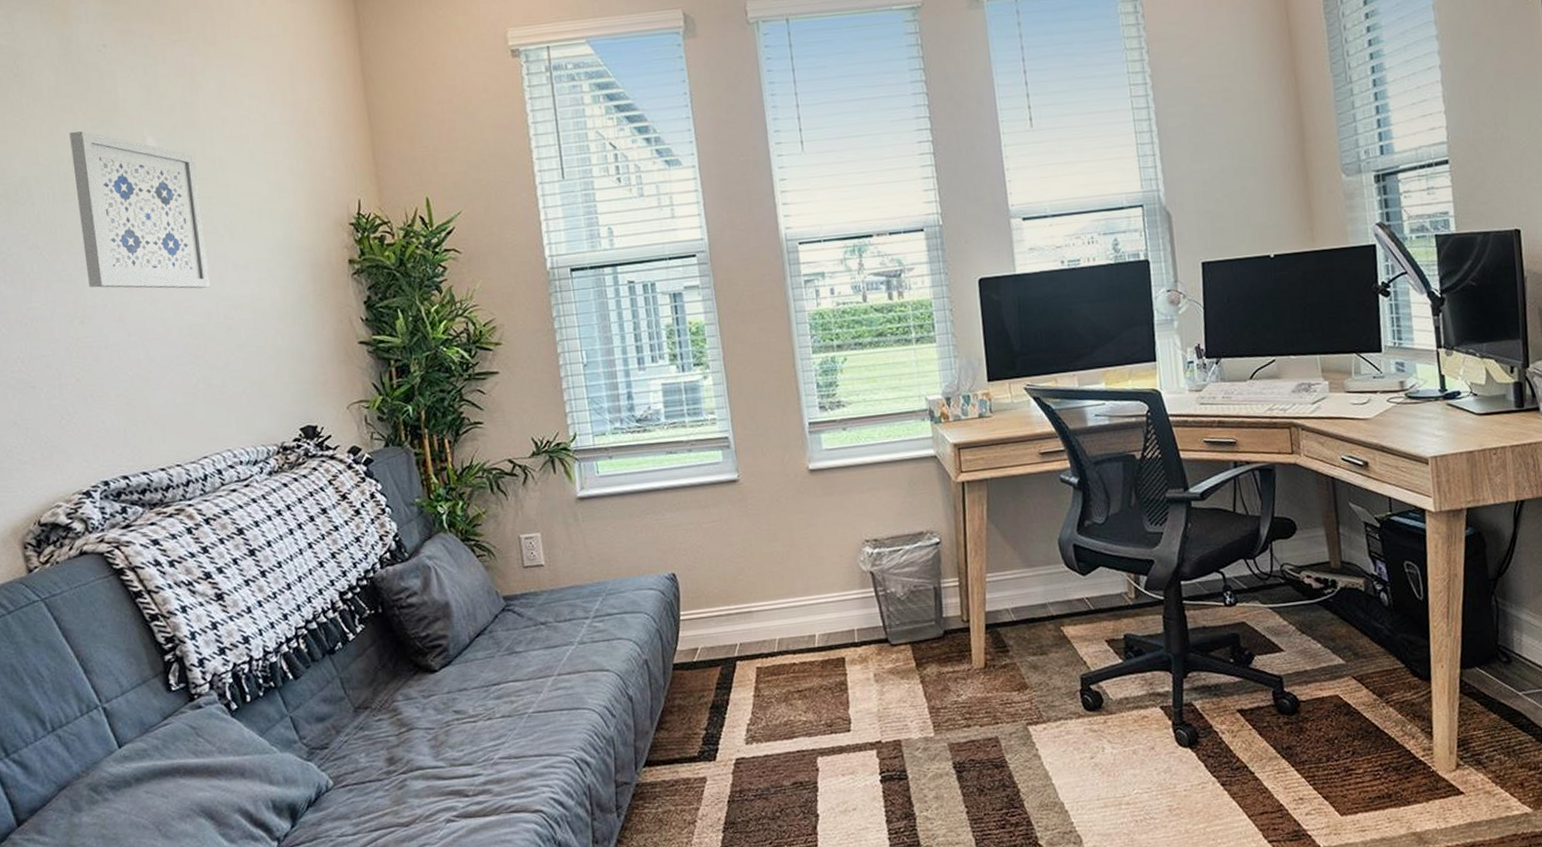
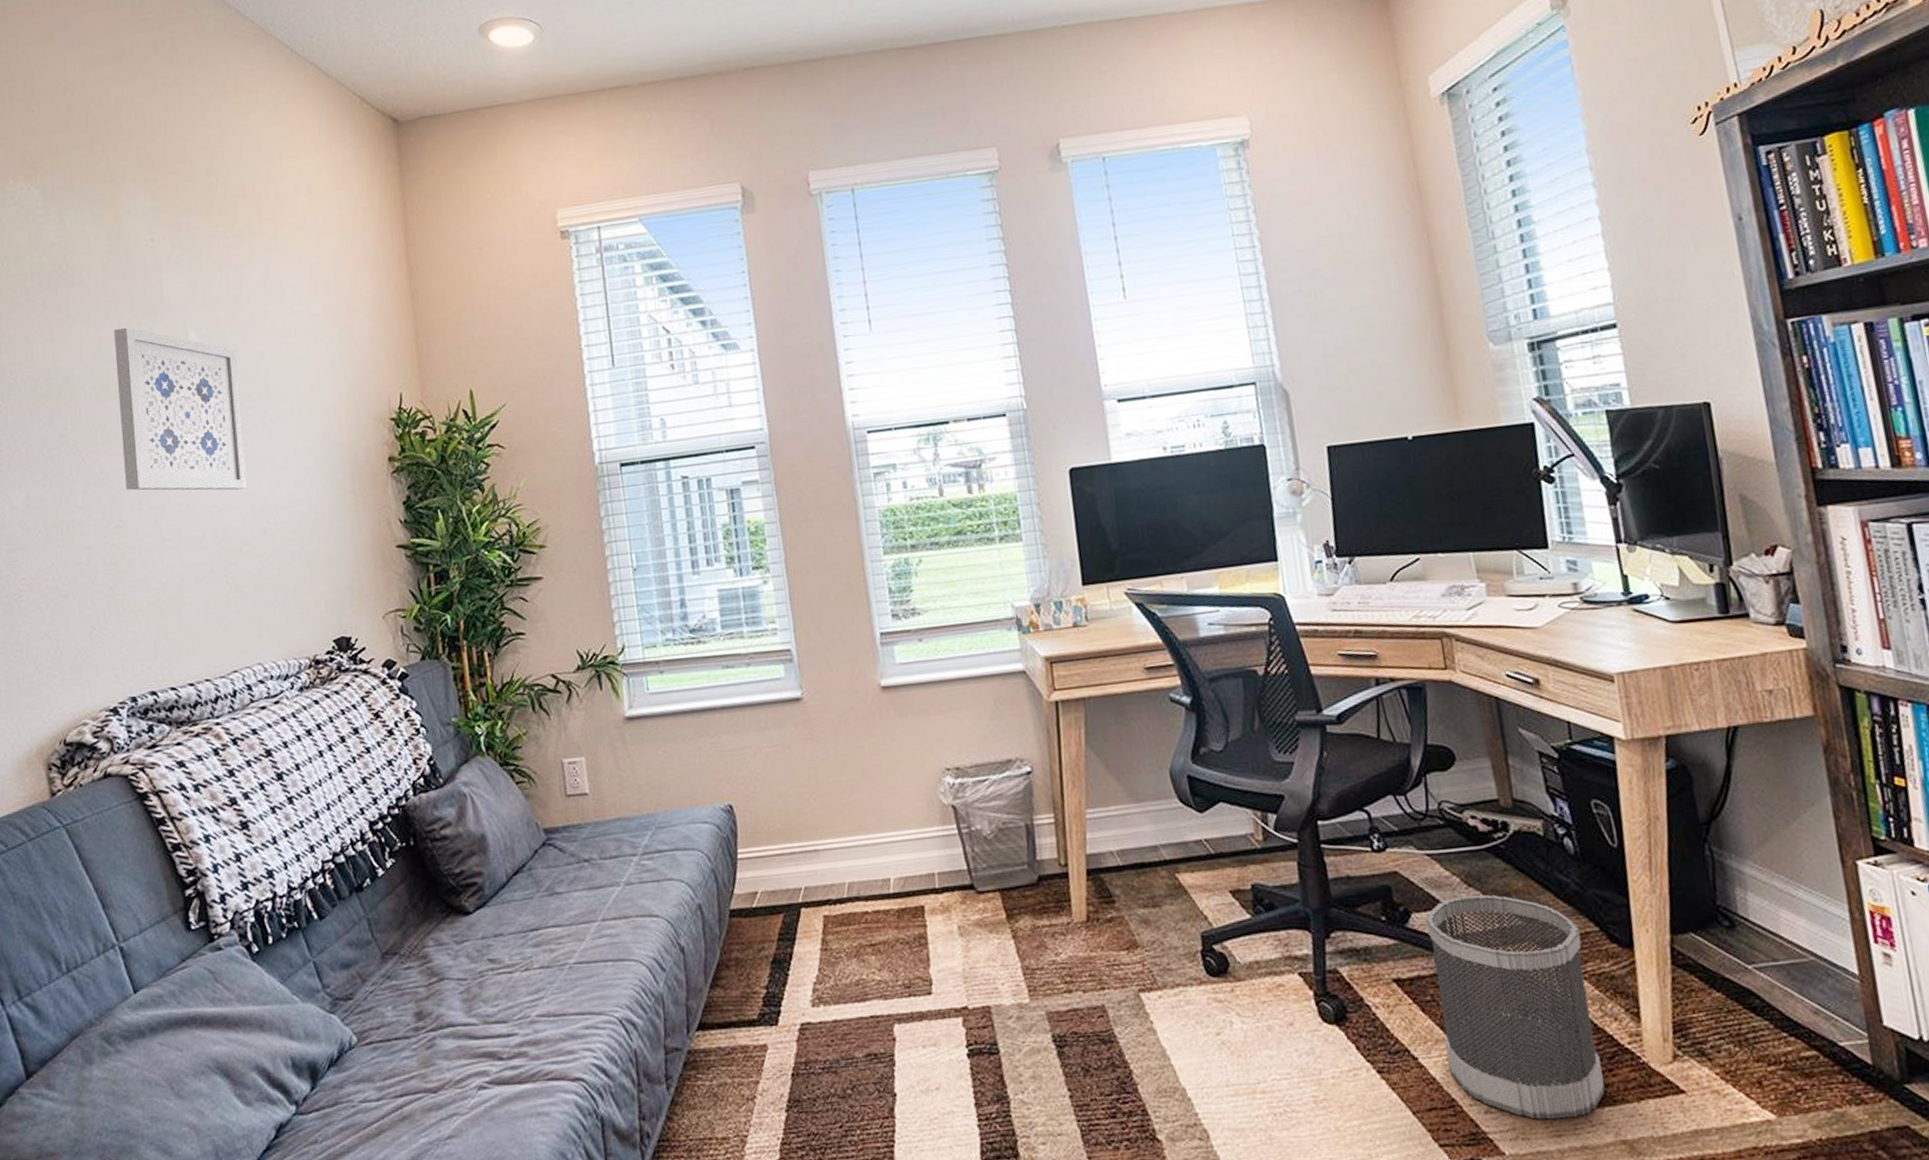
wastebasket: none [1265,640,1402,819] -> present [1425,895,1605,1120]

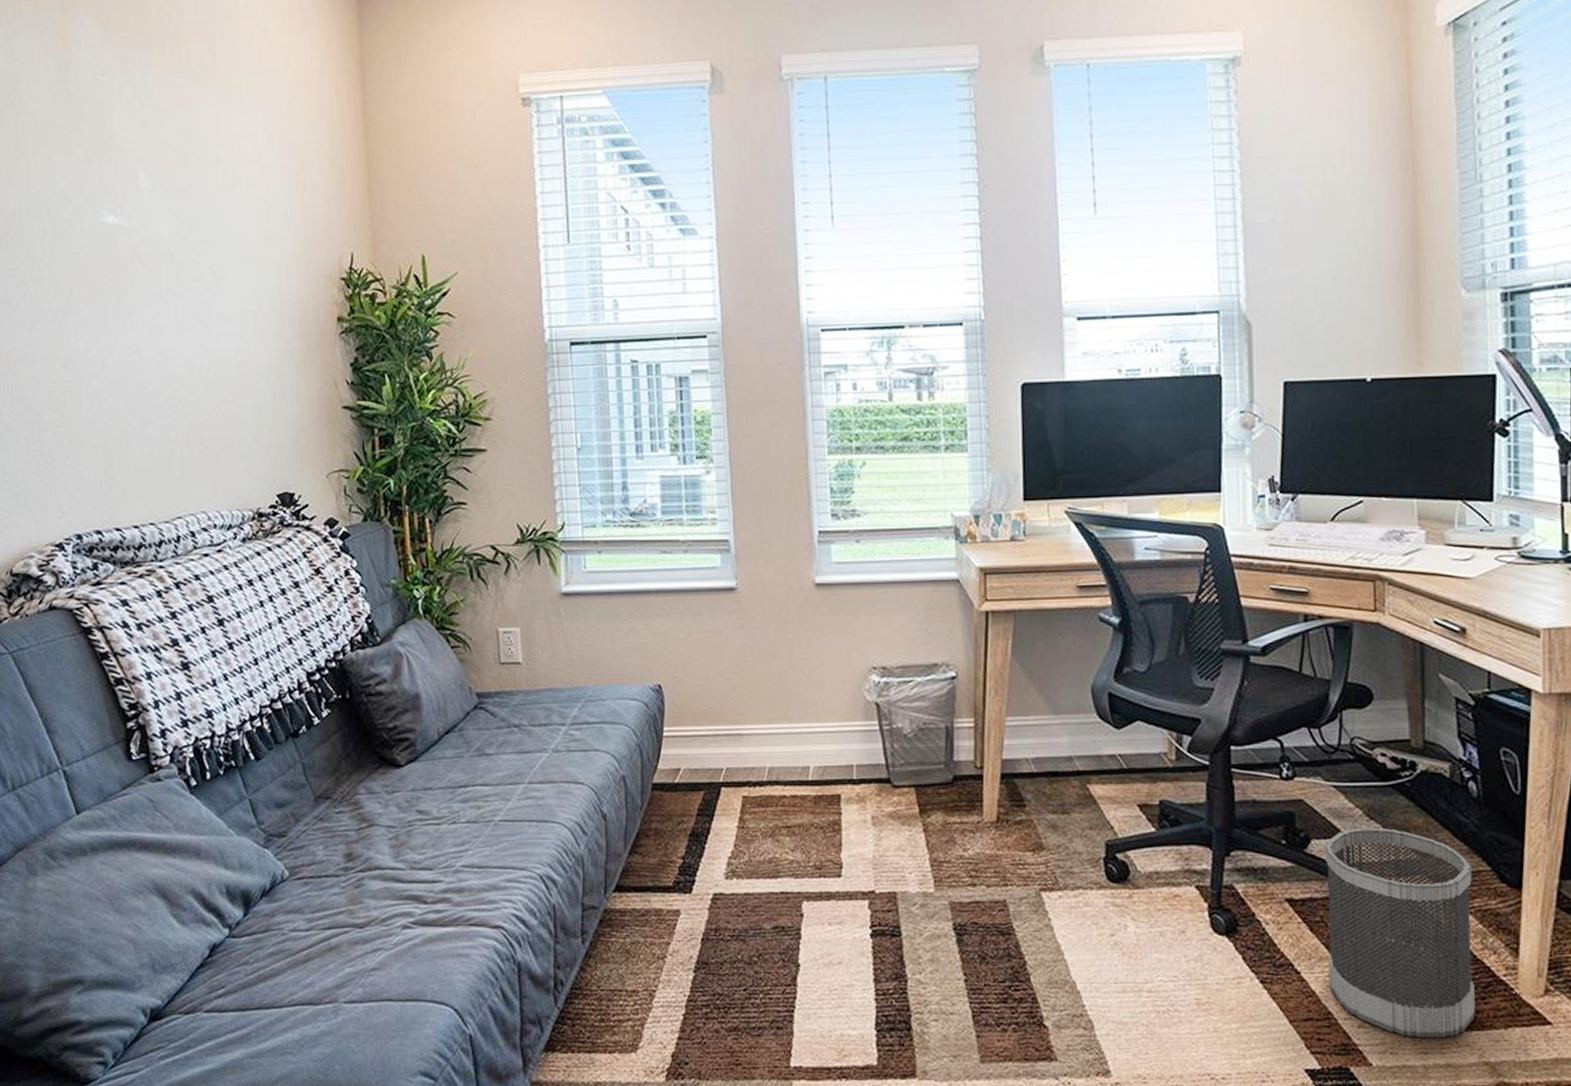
wall art: present [114,328,248,491] -> none [62,164,196,338]

